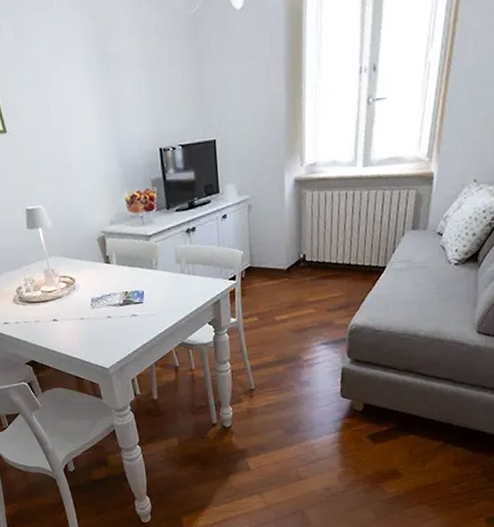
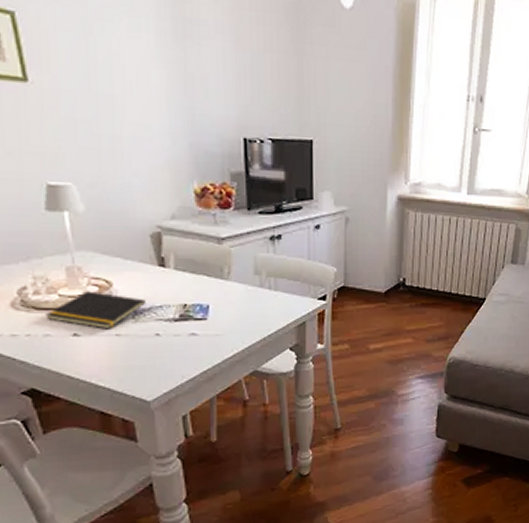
notepad: none [35,286,99,315] -> present [45,291,145,330]

